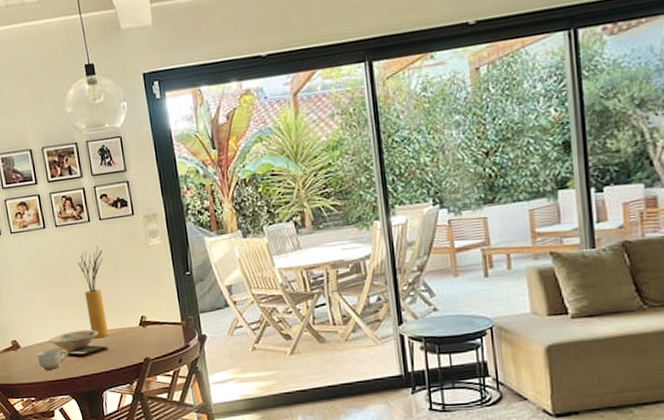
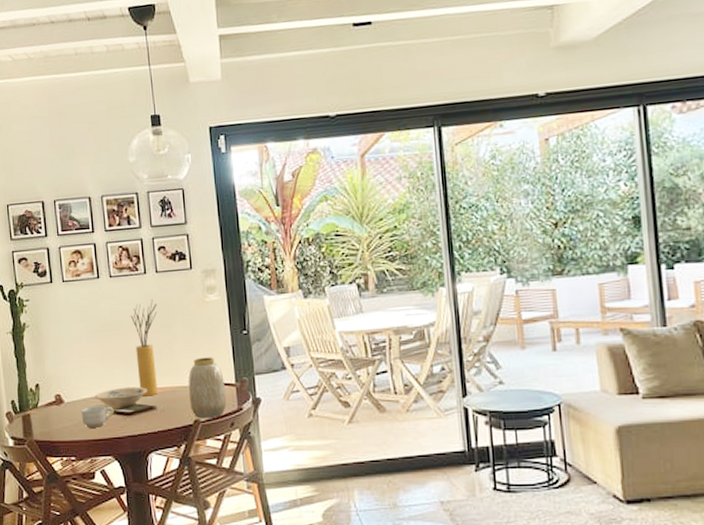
vase: none [136,298,174,357] -> present [188,357,227,419]

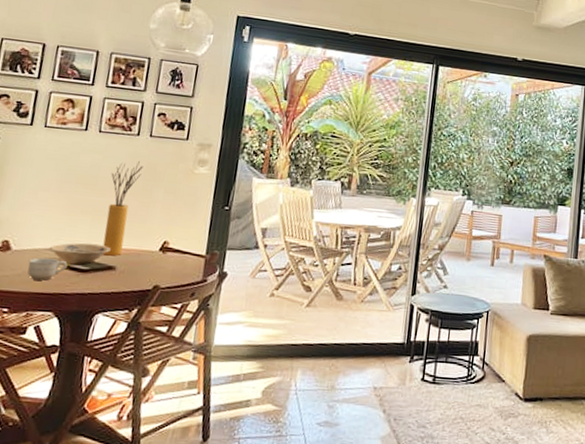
vase: present [188,357,227,419] -> none [153,225,195,286]

